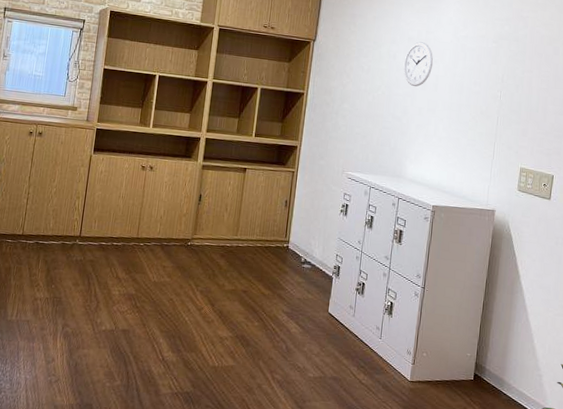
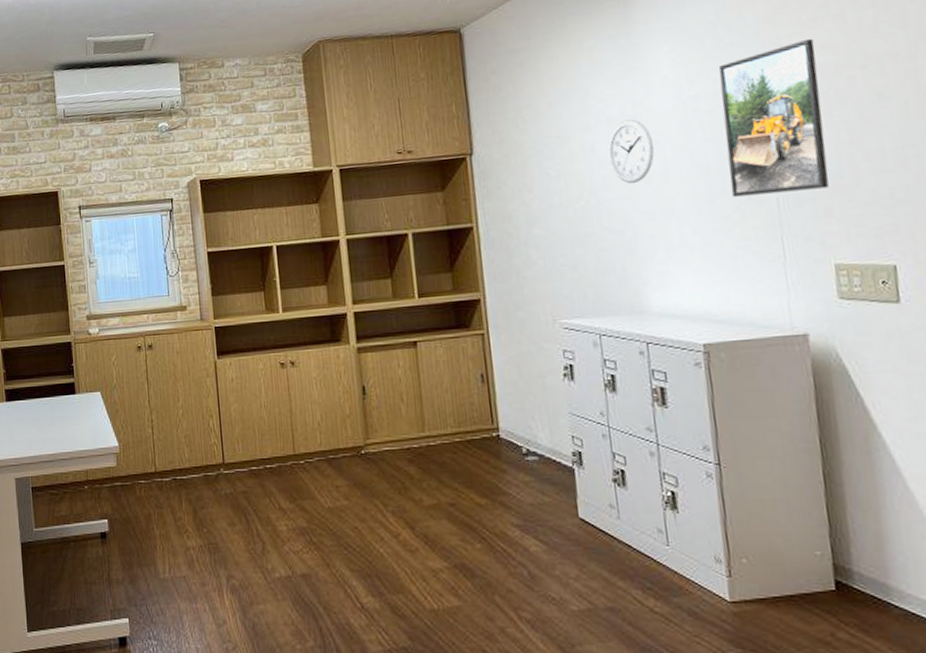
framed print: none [472,16,541,117] -> present [718,38,829,197]

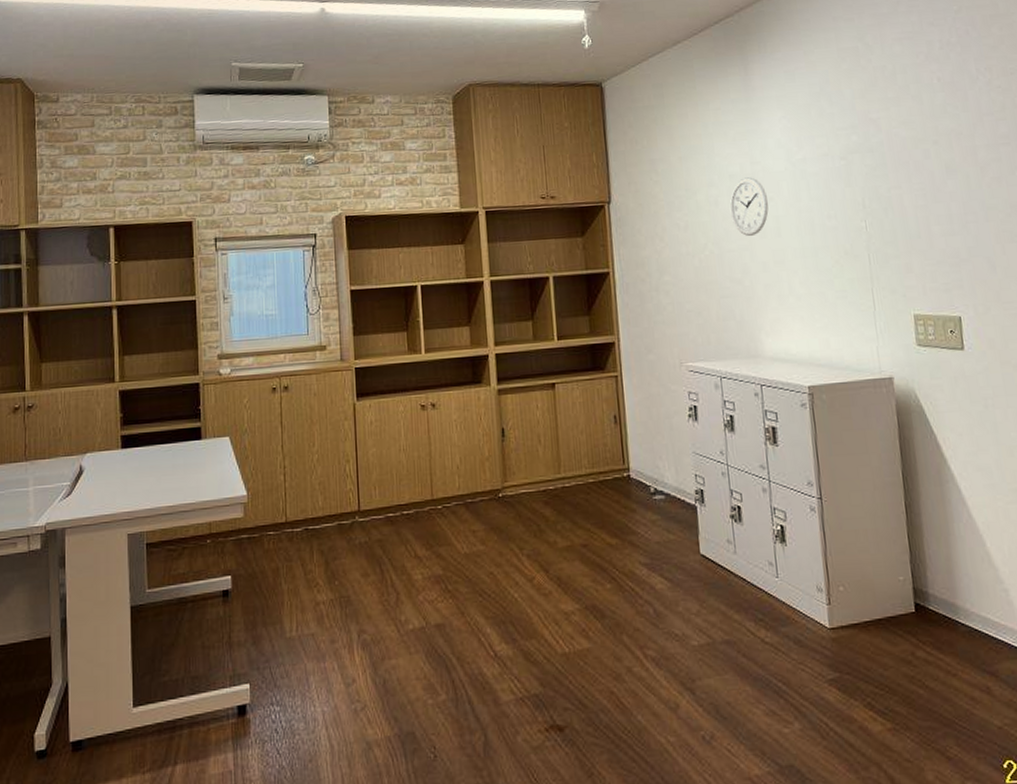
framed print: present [718,38,829,197] -> none [822,114,909,252]

